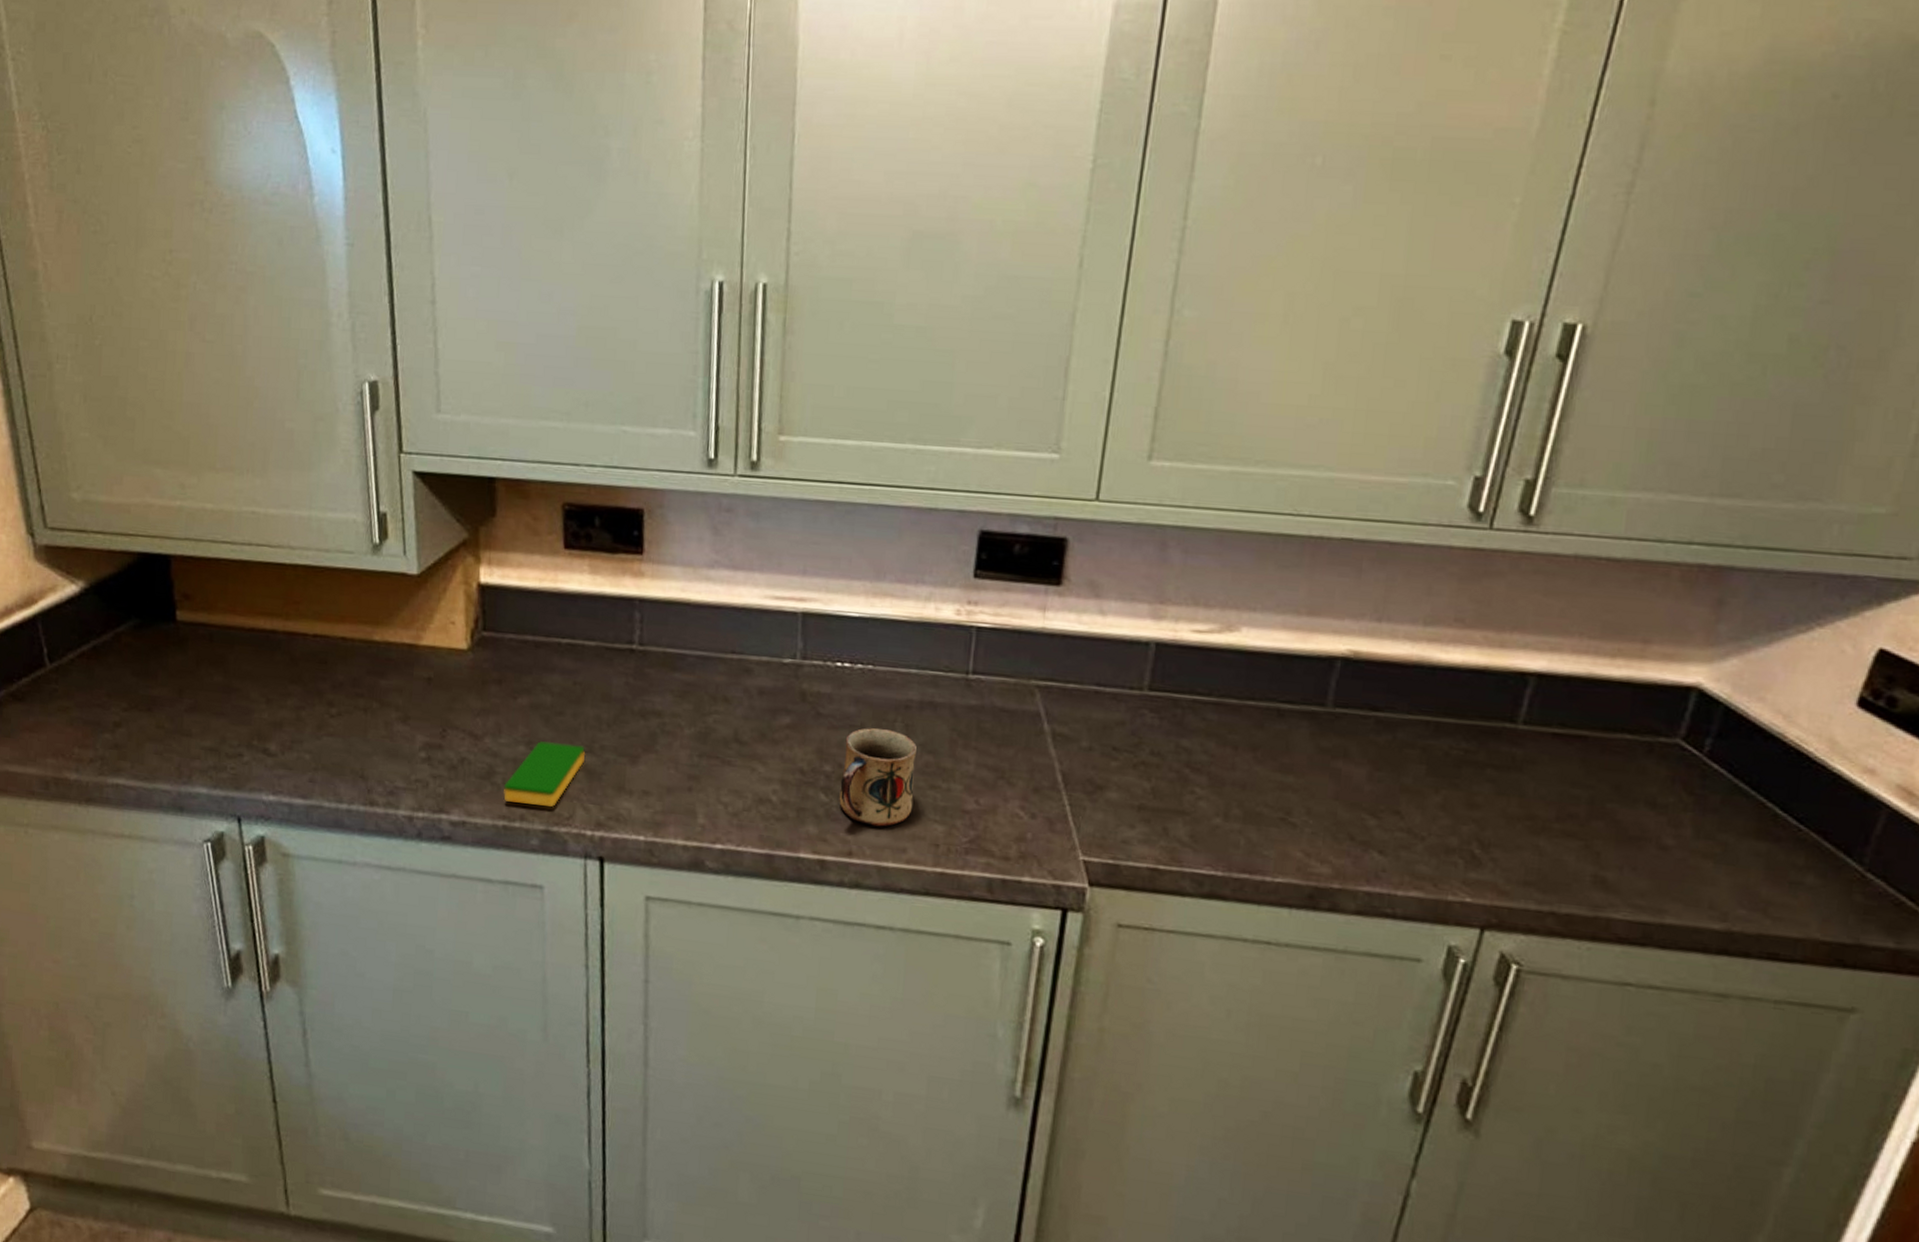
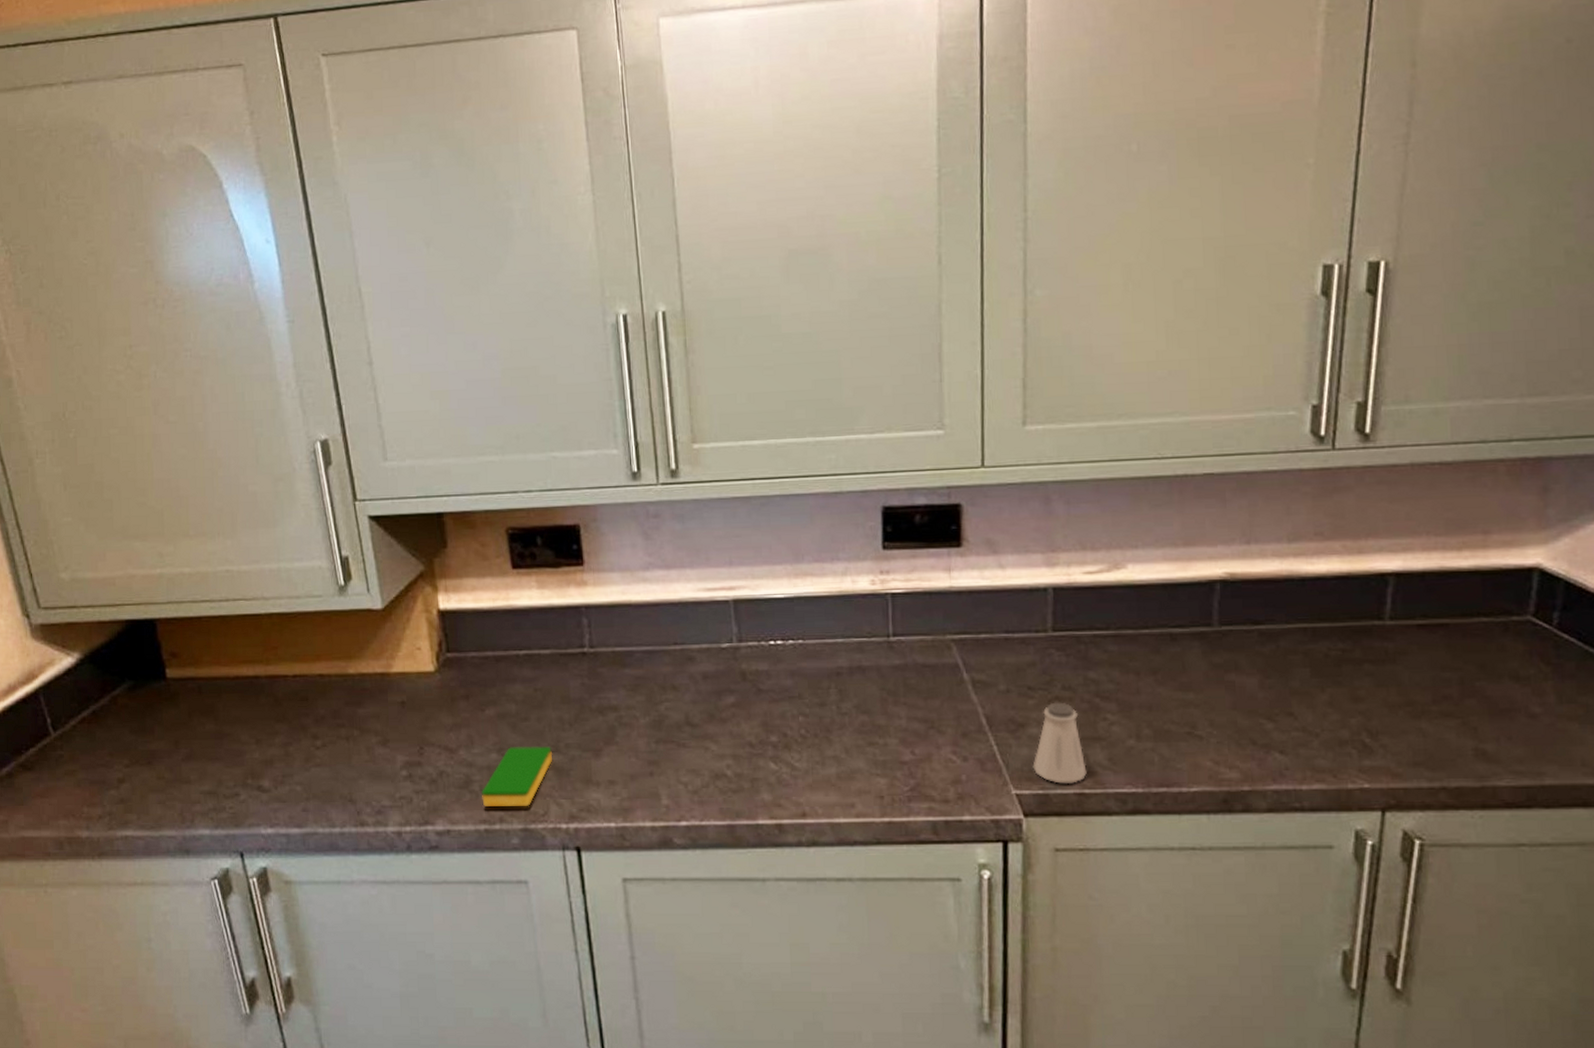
mug: present [839,727,917,827] -> none [786,696,855,787]
saltshaker: none [1106,767,1165,857] -> present [1033,702,1087,784]

